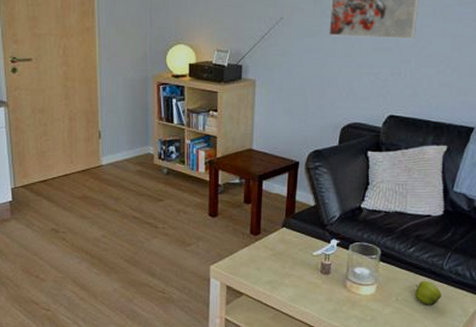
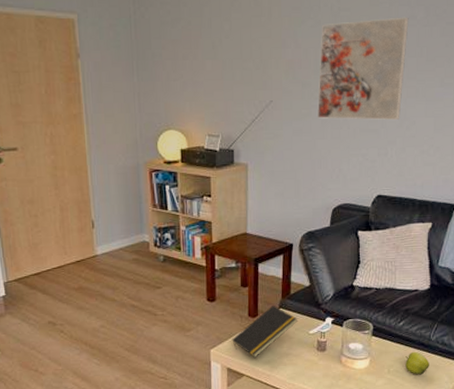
notepad: none [233,224,302,277] -> present [232,306,298,358]

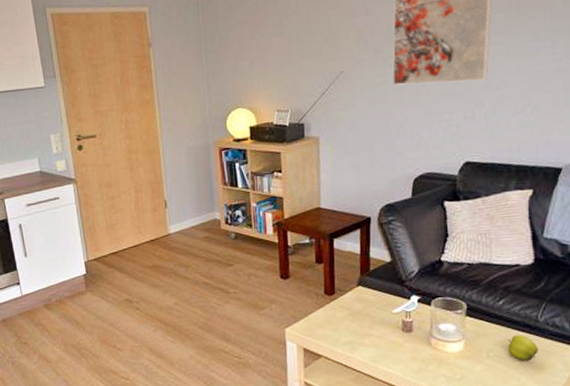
notepad: present [232,306,298,358] -> none [308,283,380,338]

